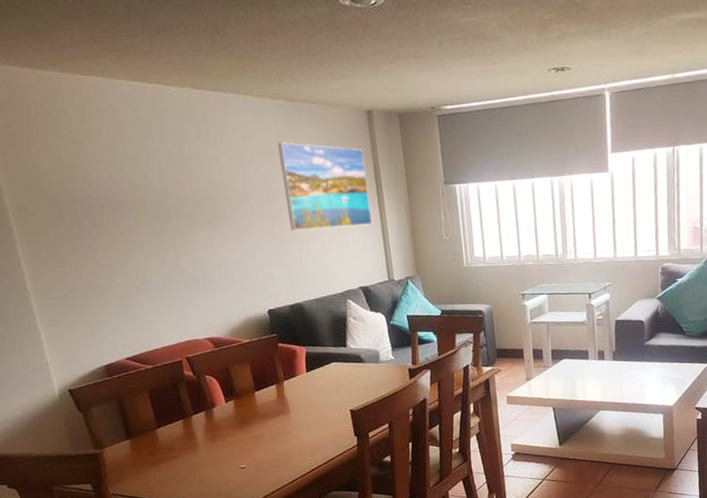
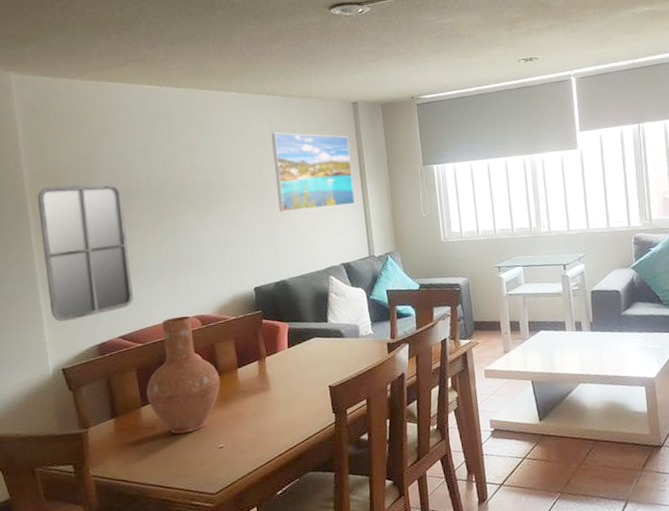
home mirror: none [19,194,139,342] -> present [38,184,134,322]
vase: none [160,338,238,455] -> present [146,316,221,434]

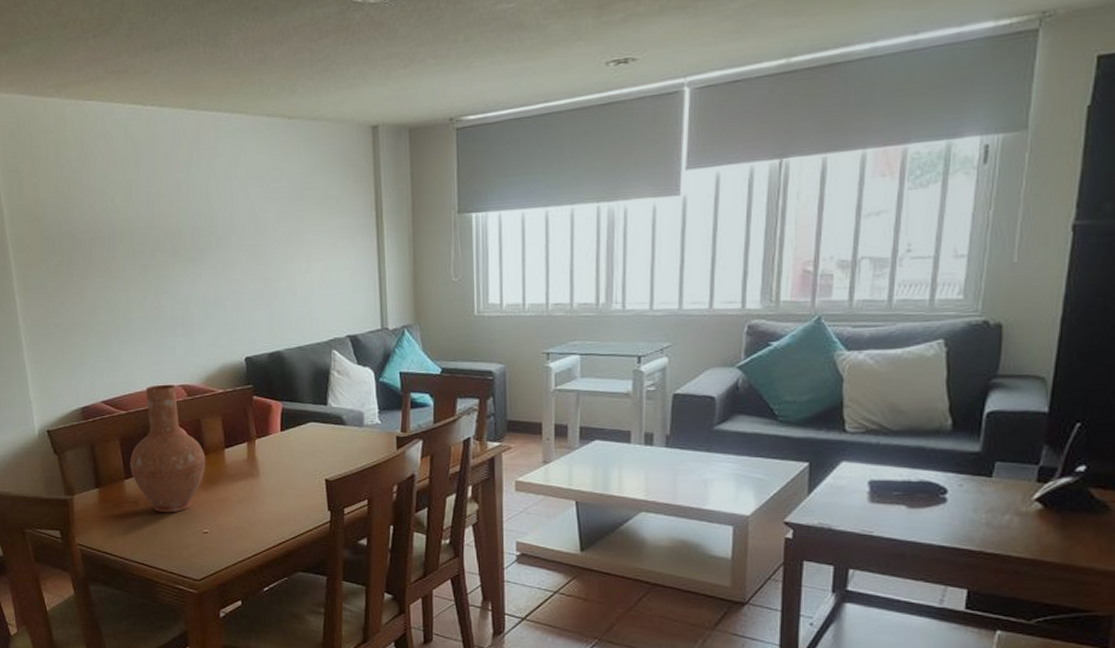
home mirror: present [38,184,134,322] -> none [18,226,117,380]
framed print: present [271,132,355,212] -> none [270,166,367,268]

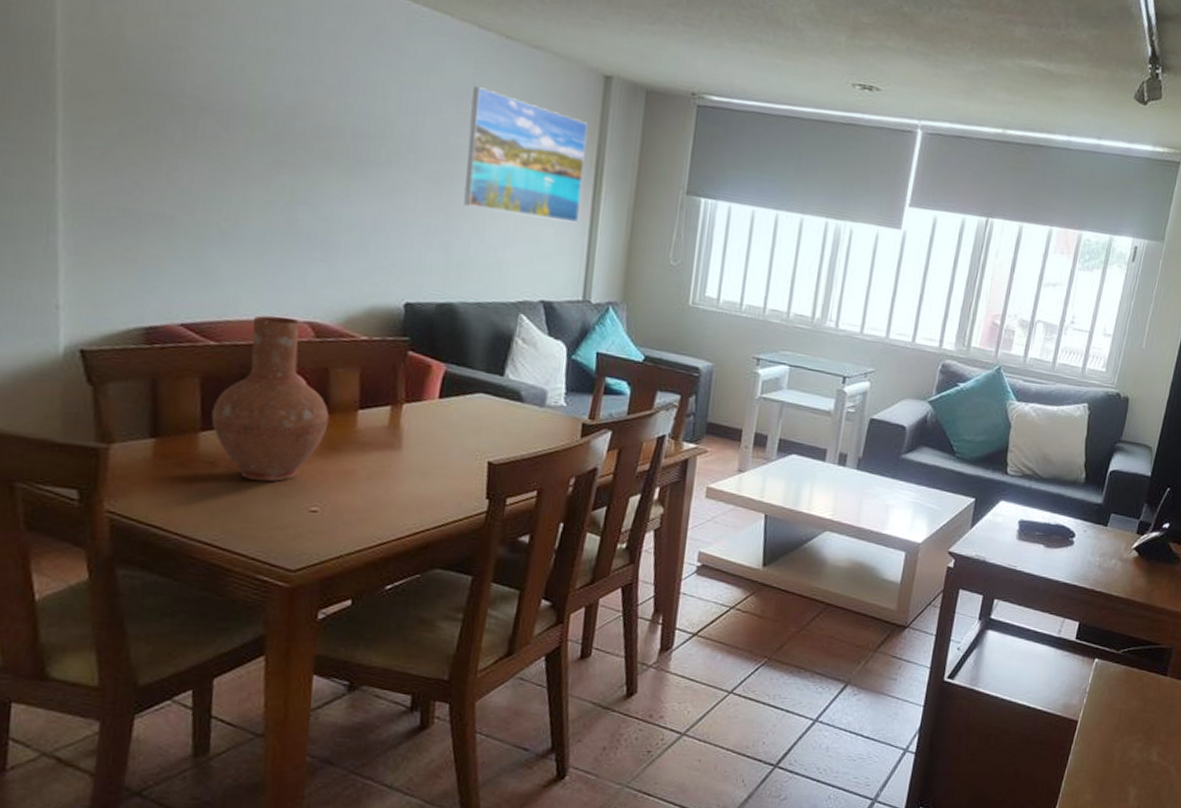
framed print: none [270,166,367,268] -> present [464,86,588,223]

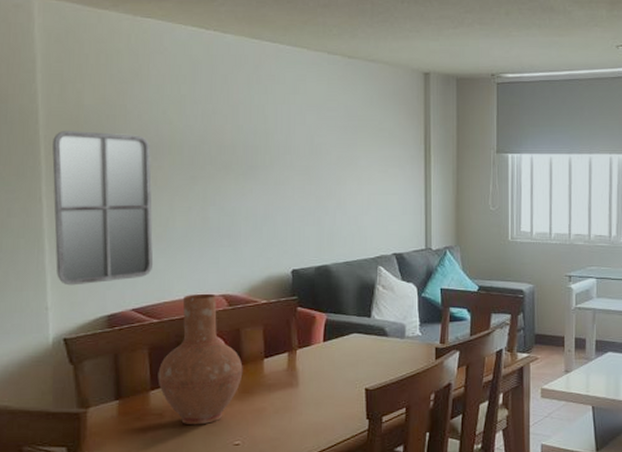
home mirror: none [73,68,220,285] -> present [52,131,154,286]
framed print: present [464,86,588,223] -> none [328,98,415,189]

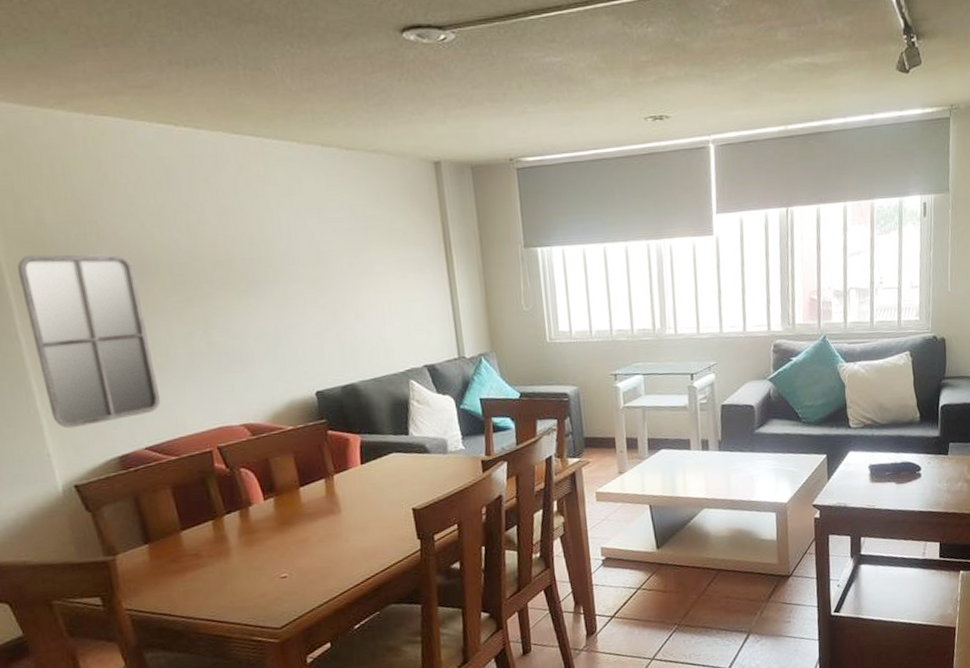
vase: present [158,293,243,425] -> none [186,424,279,563]

